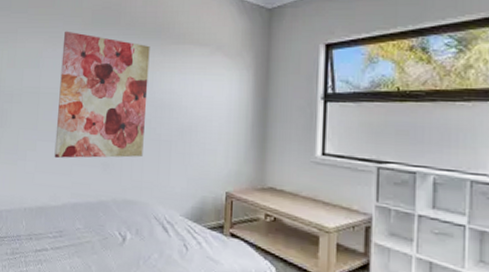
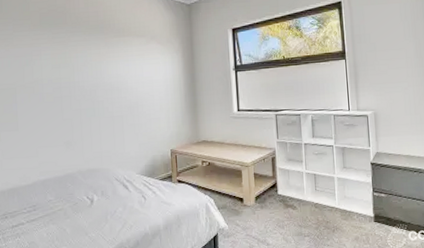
wall art: present [54,31,150,159] -> none [14,32,100,145]

